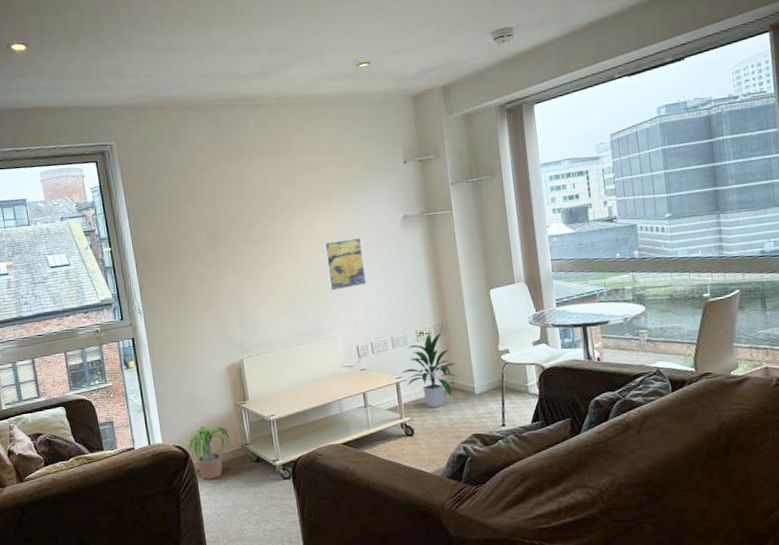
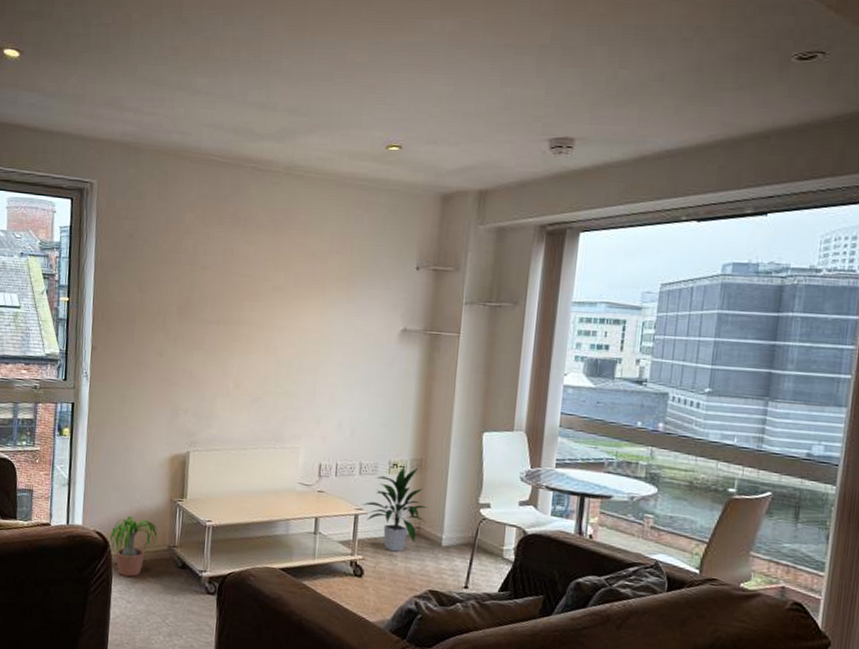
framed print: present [323,237,367,291] -> none [301,340,350,398]

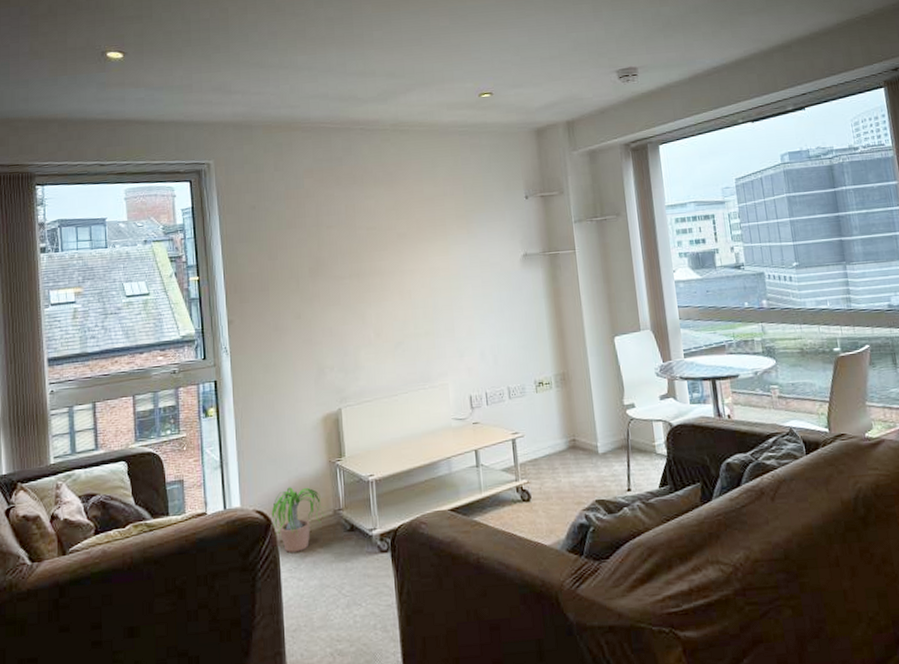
indoor plant: present [362,466,428,552] -> none [517,382,579,469]

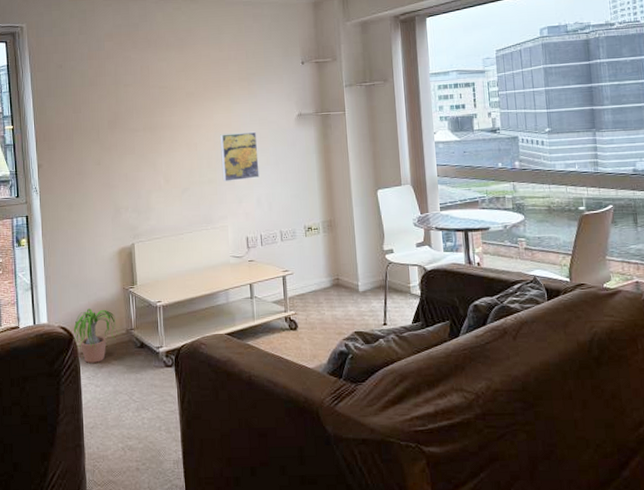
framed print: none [437,275,483,333] -> present [220,131,260,181]

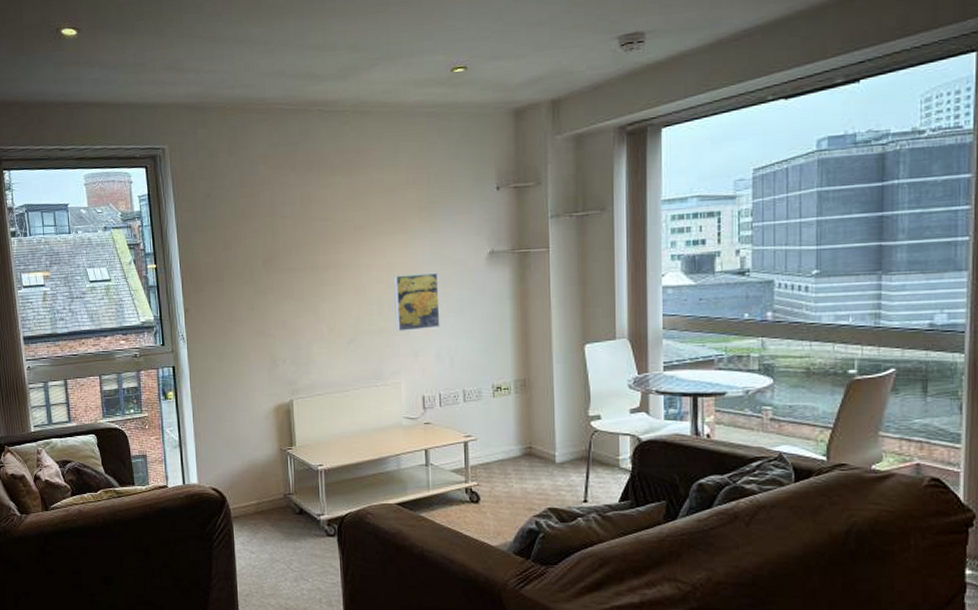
potted plant: present [73,308,119,363] -> none [226,470,276,528]

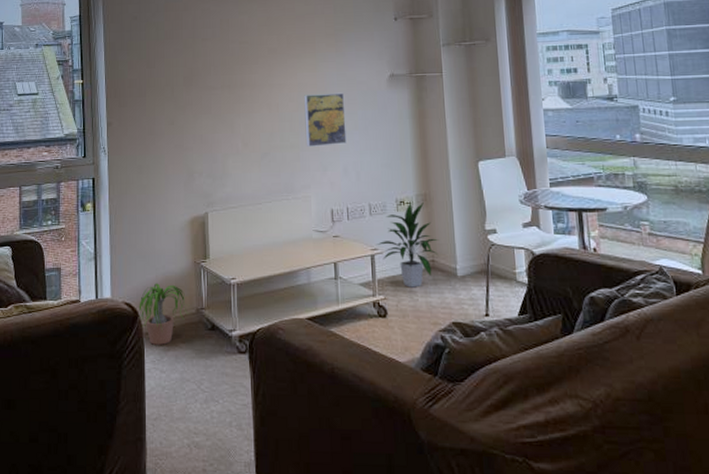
potted plant: none [226,470,276,528] -> present [139,283,189,345]
indoor plant: none [470,388,538,474] -> present [377,202,439,288]

